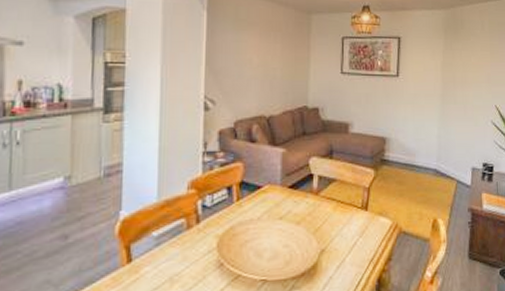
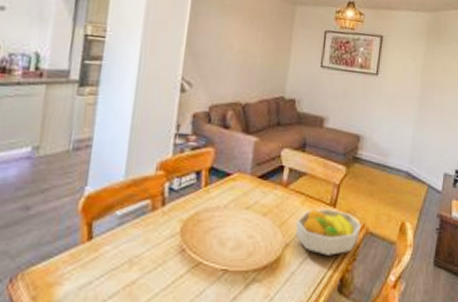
fruit bowl: none [329,212,395,258] -> present [295,208,362,256]

